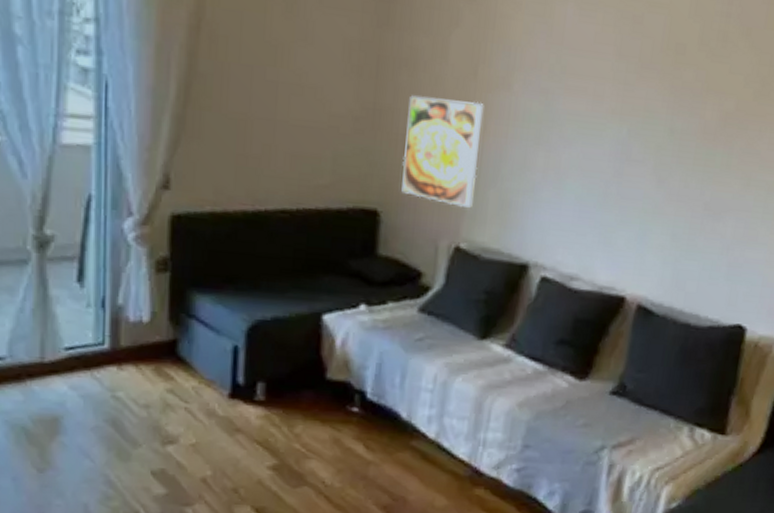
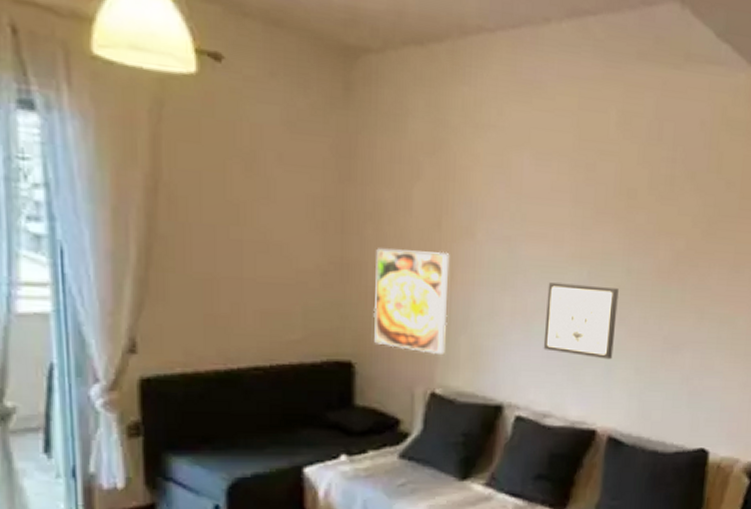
wall art: none [575,139,660,224] -> present [543,282,619,360]

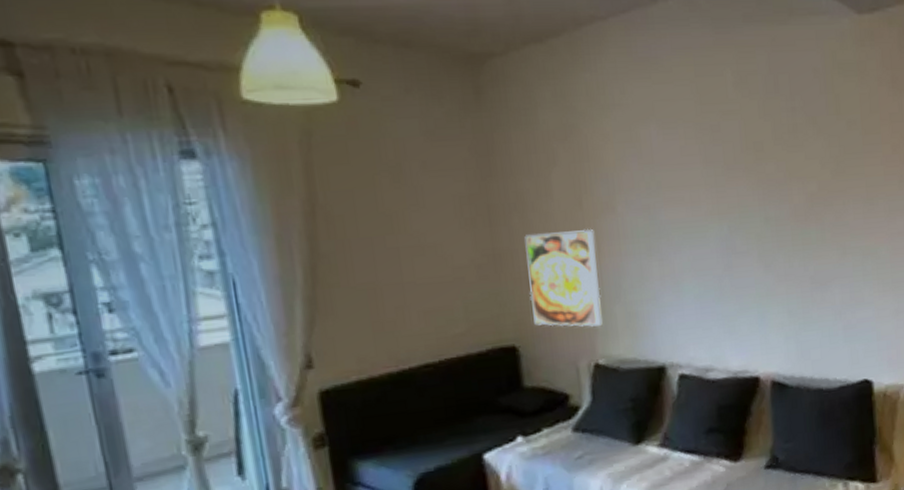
wall art: present [543,282,619,360] -> none [691,238,764,308]

